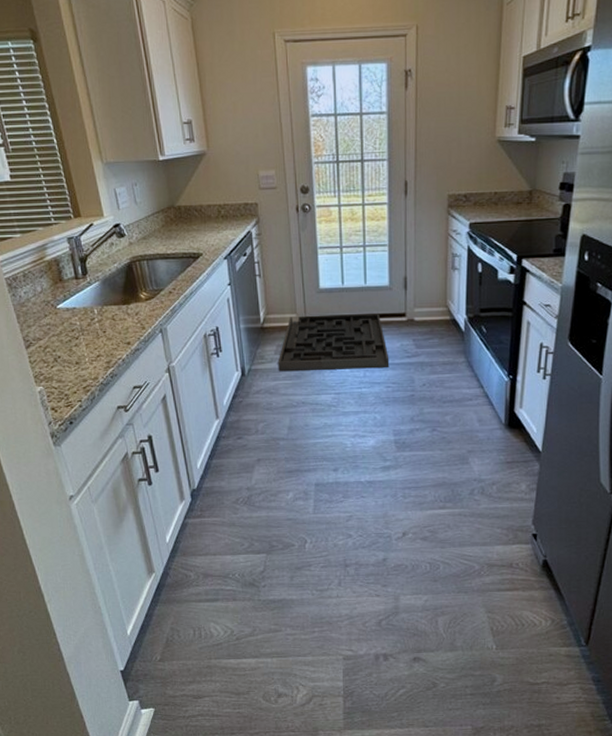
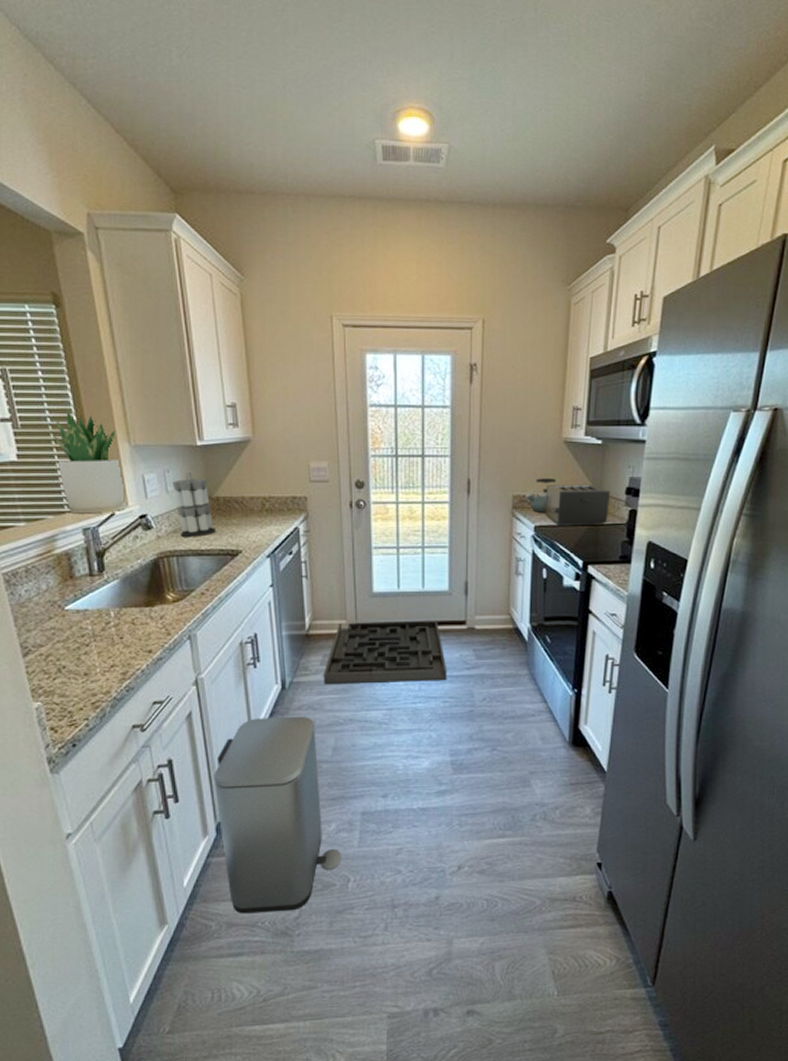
planter: none [37,135,102,225] -> present [51,412,126,514]
spice rack: none [140,184,179,244] -> present [172,471,216,538]
pedal bin: none [187,399,299,567] -> present [213,716,342,914]
kettle: none [461,177,492,210] -> present [526,478,558,513]
toaster: none [480,181,544,222] -> present [545,484,611,526]

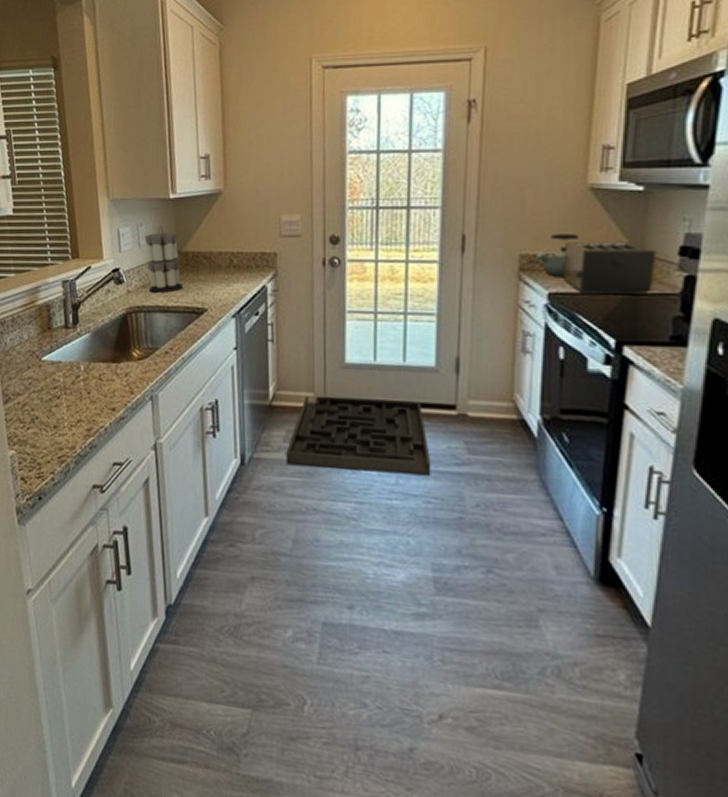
planter: present [51,412,126,514] -> none [42,168,103,267]
pedal bin: present [213,716,342,914] -> none [166,493,298,725]

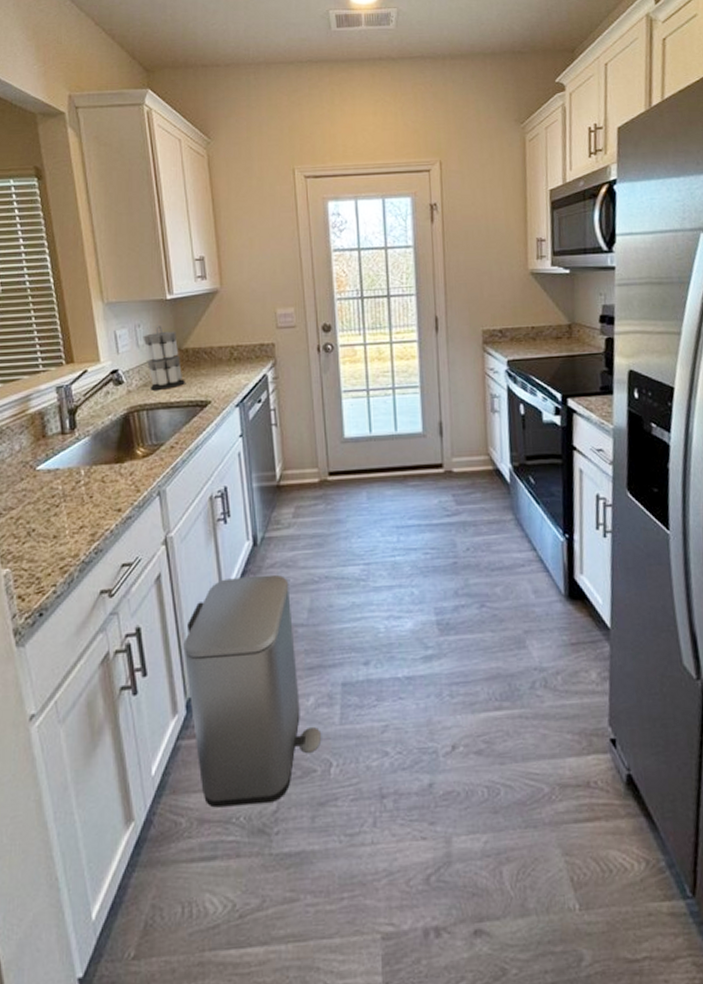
pedal bin: none [166,493,298,725] -> present [183,574,322,808]
doormat: present [286,395,431,476] -> none [296,465,427,540]
kettle: present [537,234,581,277] -> none [495,311,528,347]
toaster: present [563,241,656,294] -> none [516,314,584,359]

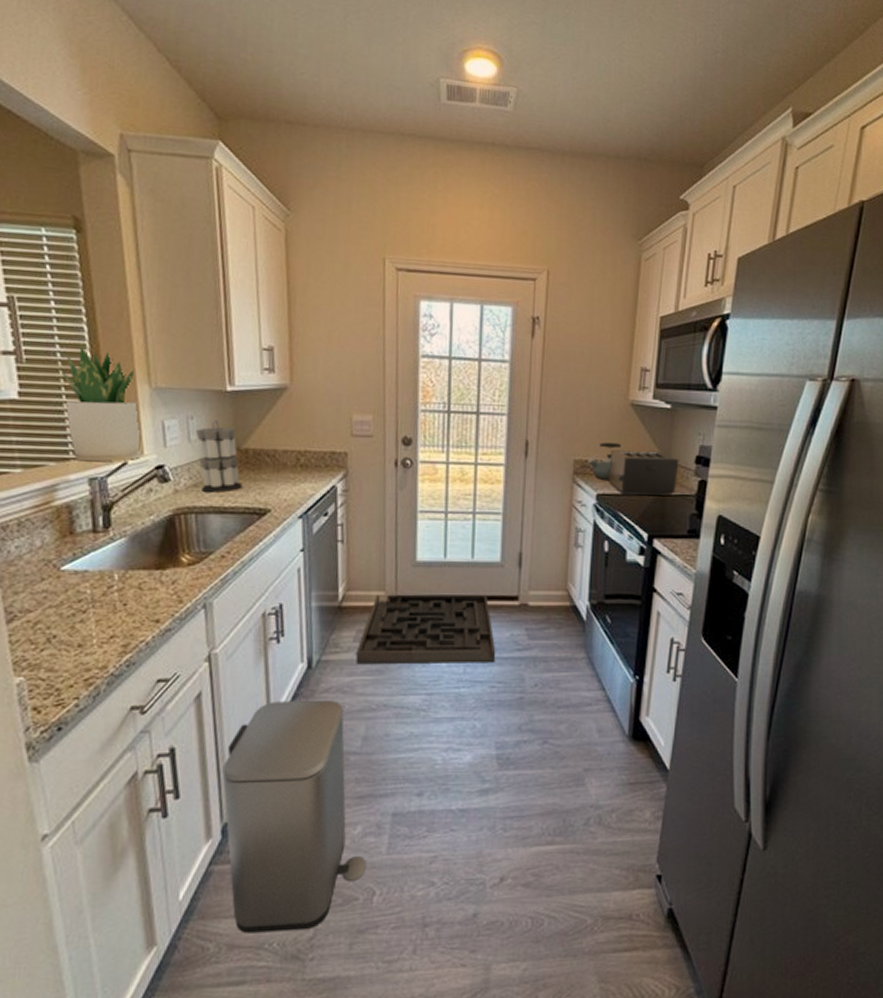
planter: none [29,274,99,373] -> present [60,347,143,462]
doormat: none [296,465,427,540] -> present [356,594,496,665]
kettle: none [495,311,528,347] -> present [588,442,623,480]
toaster: none [516,314,584,359] -> present [608,450,679,496]

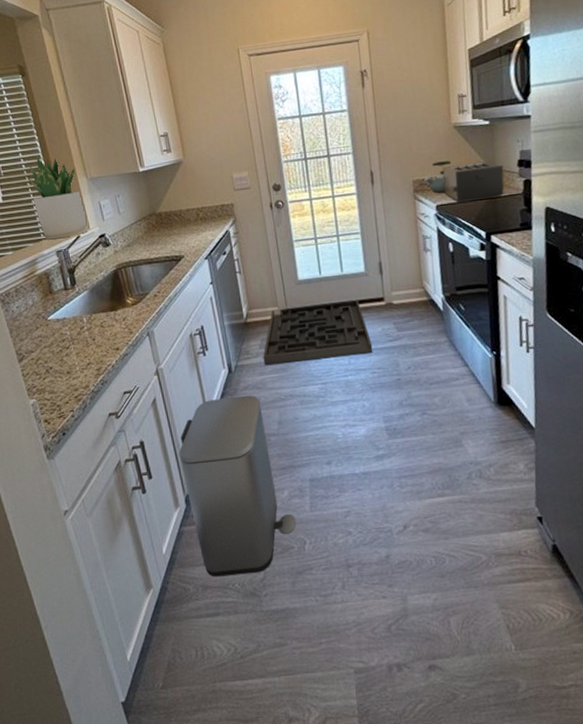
spice rack: present [195,419,242,494] -> none [122,194,161,250]

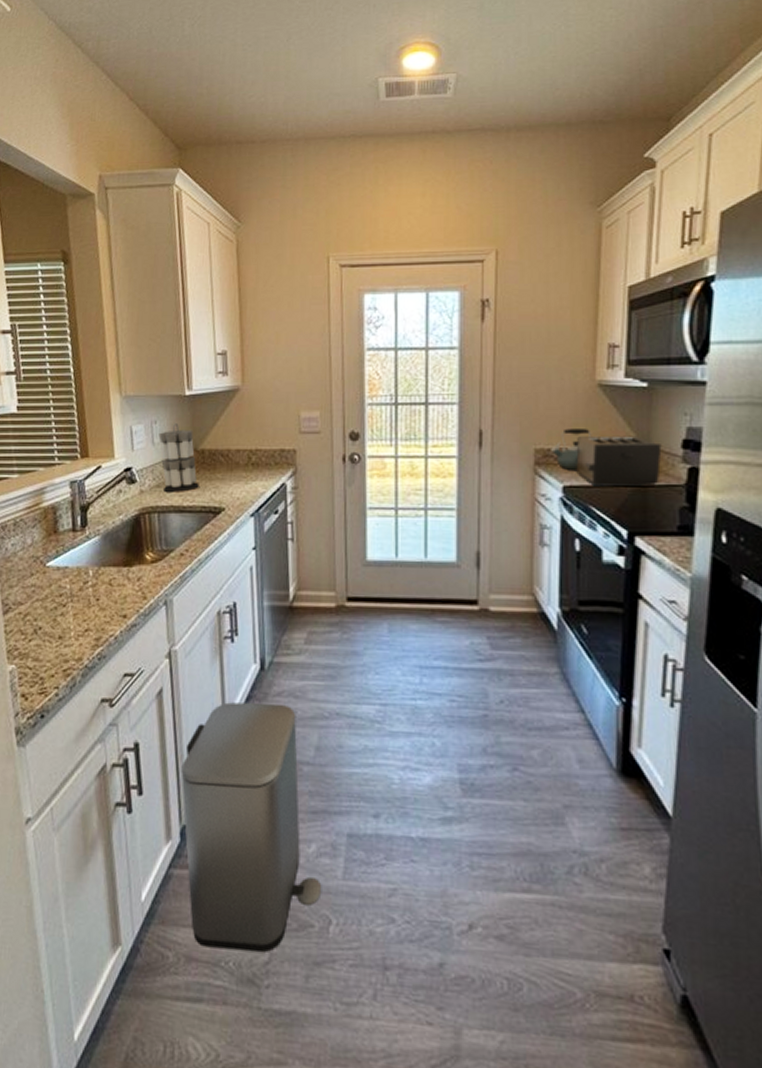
planter: present [26,156,89,240] -> none [49,364,114,466]
spice rack: none [122,194,161,250] -> present [158,422,199,494]
doormat: present [263,300,373,366] -> none [307,594,455,674]

